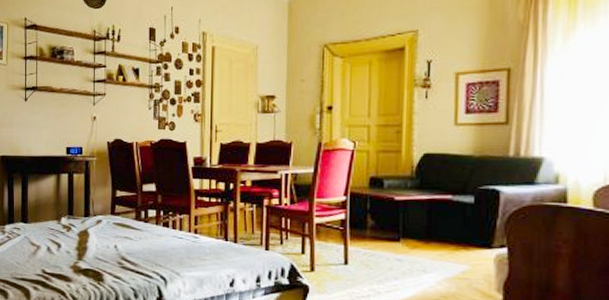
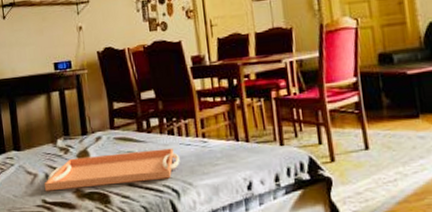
serving tray: none [45,236,171,267] -> present [44,148,180,192]

